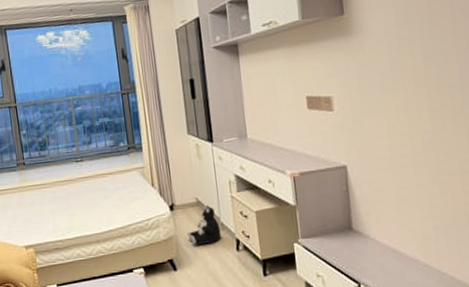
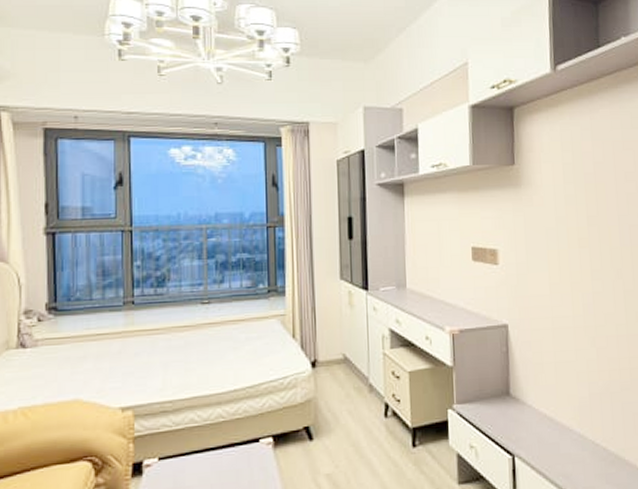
plush toy: present [186,205,221,245] -> none [328,363,368,409]

